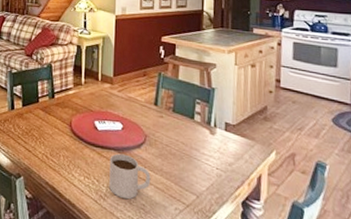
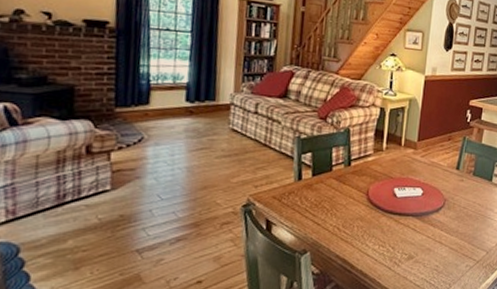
mug: present [109,153,151,200] -> none [404,219,447,263]

